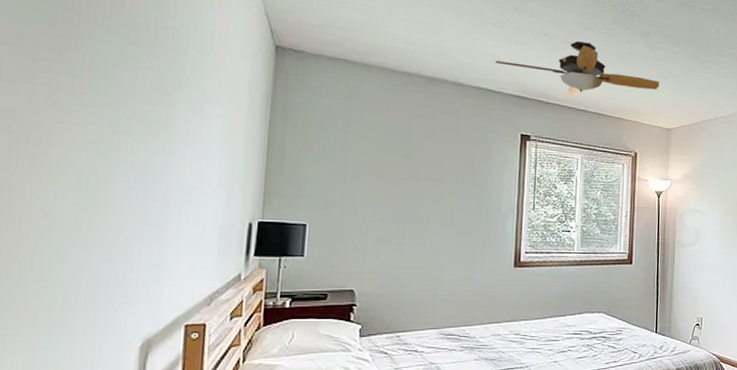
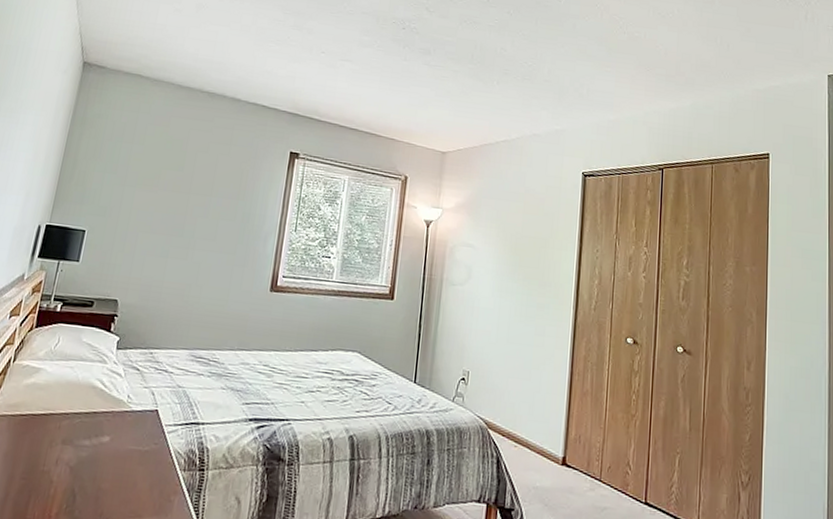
ceiling fan: present [494,41,660,95] -> none [272,58,437,113]

